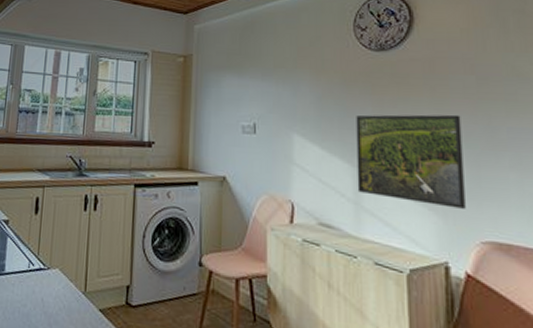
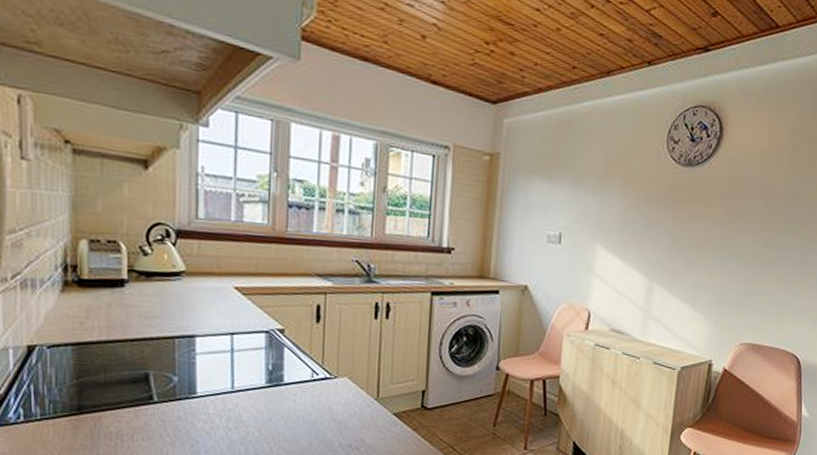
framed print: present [356,114,466,209] -> none [648,229,745,316]

